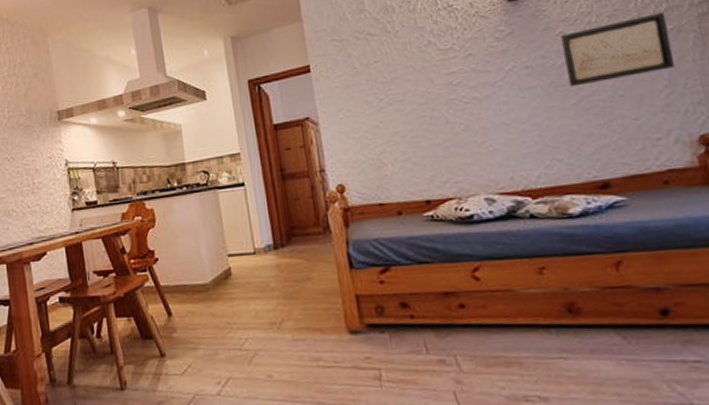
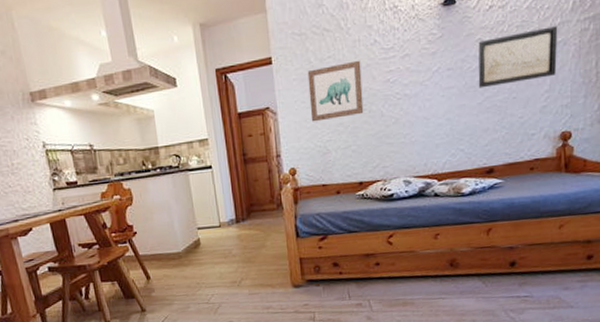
wall art: none [351,63,424,132] -> present [307,60,364,122]

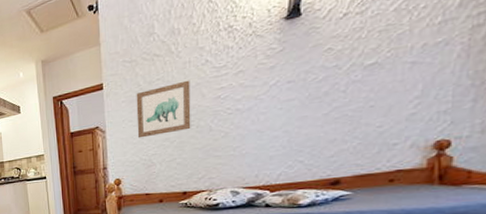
wall art: present [478,26,558,89] -> none [325,25,438,99]

